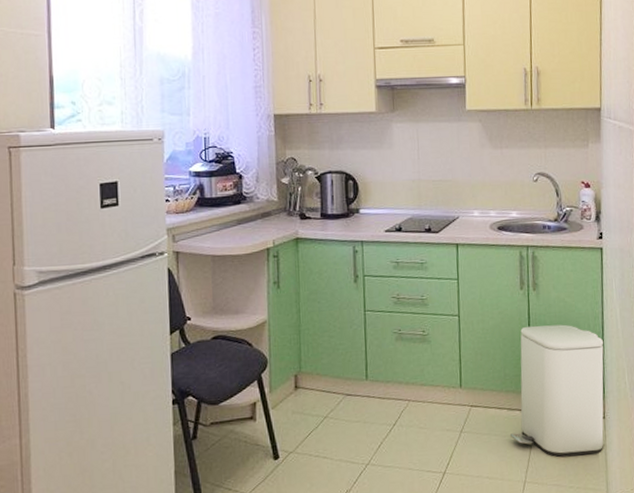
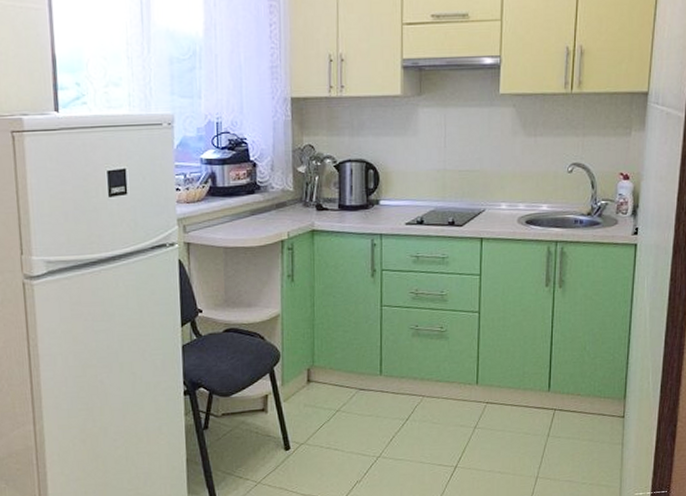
pedal bin: present [509,324,604,457] -> none [524,323,630,455]

